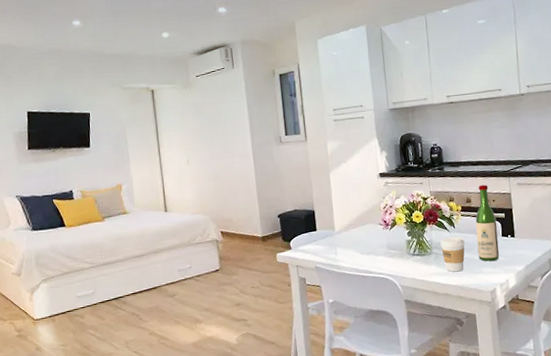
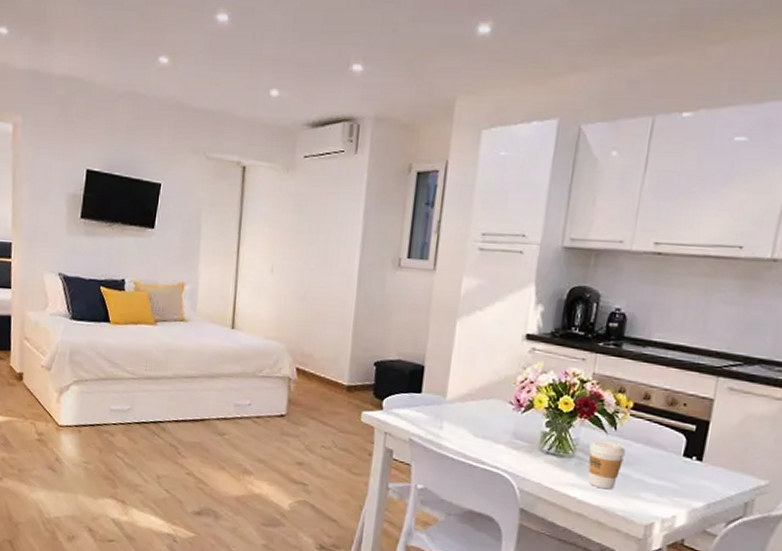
wine bottle: present [475,184,500,261] -> none [640,379,683,487]

